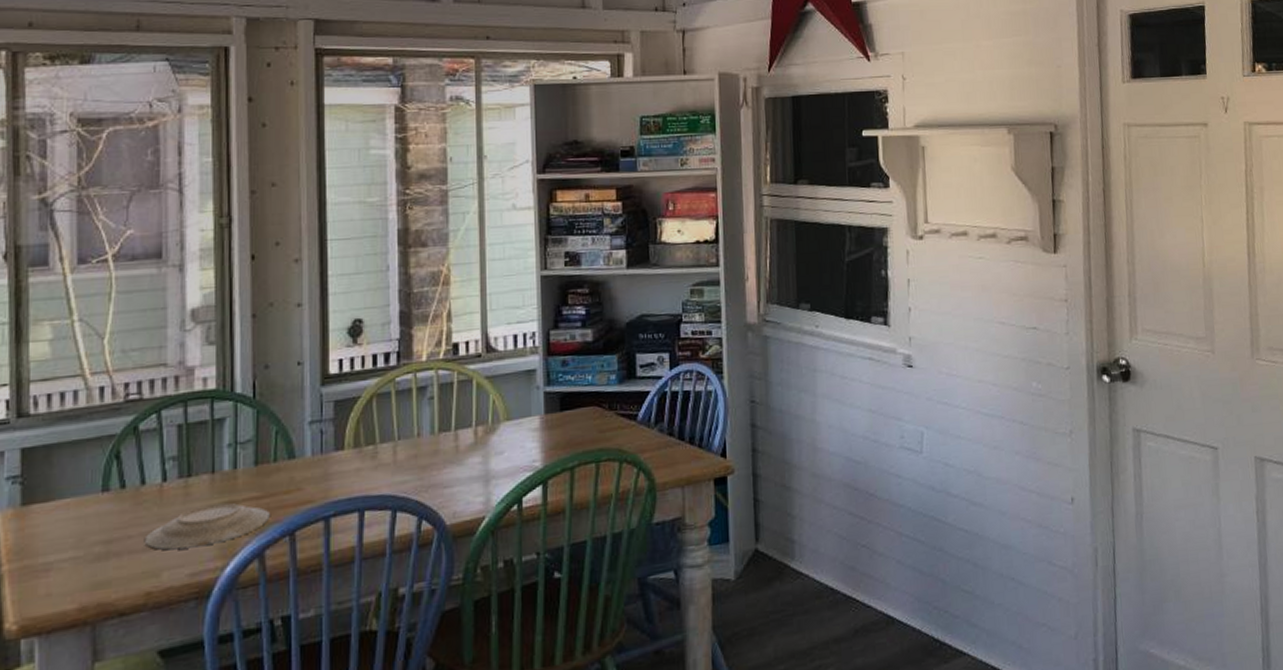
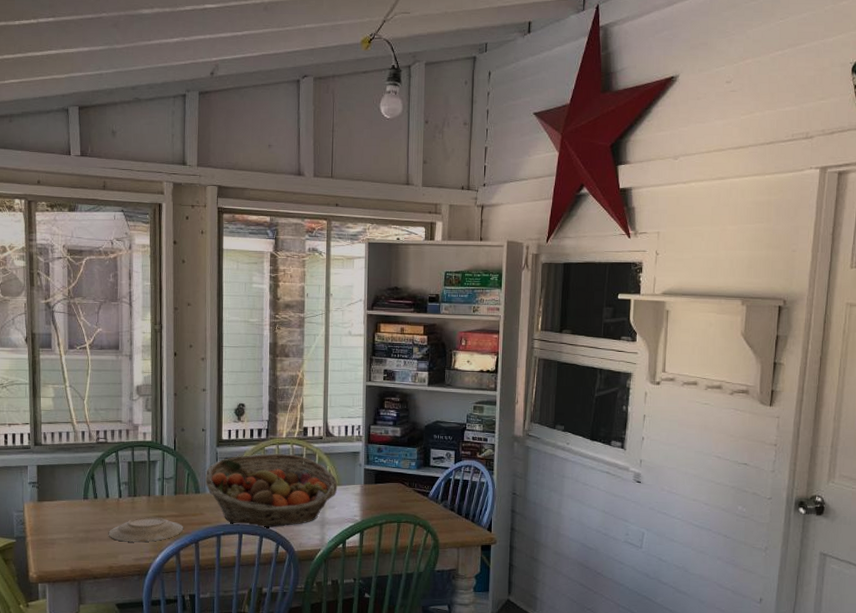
fruit basket: none [302,383,507,499] -> present [204,453,338,528]

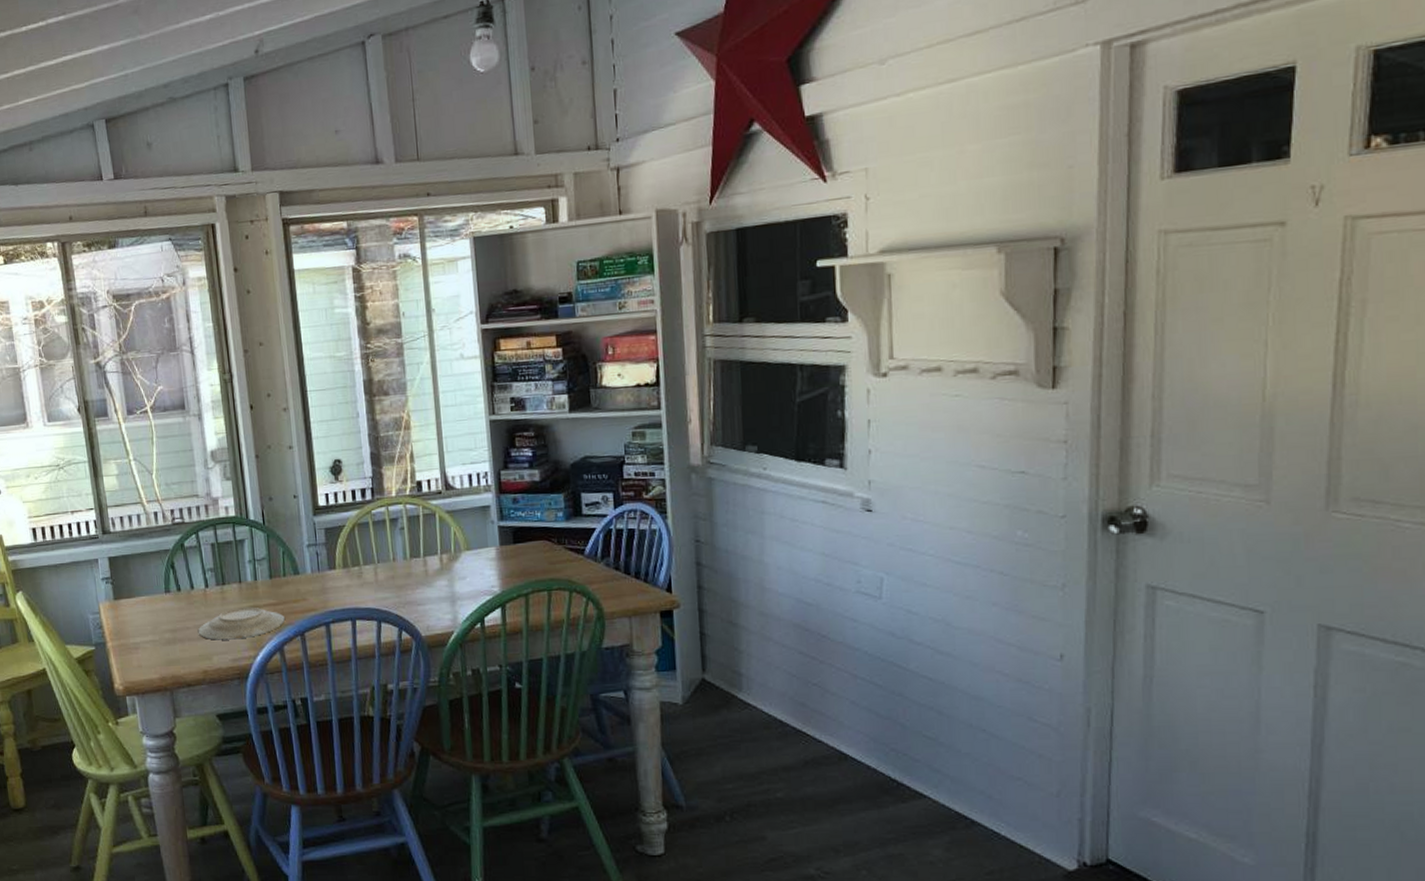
fruit basket: present [204,453,338,528] -> none [303,516,467,611]

